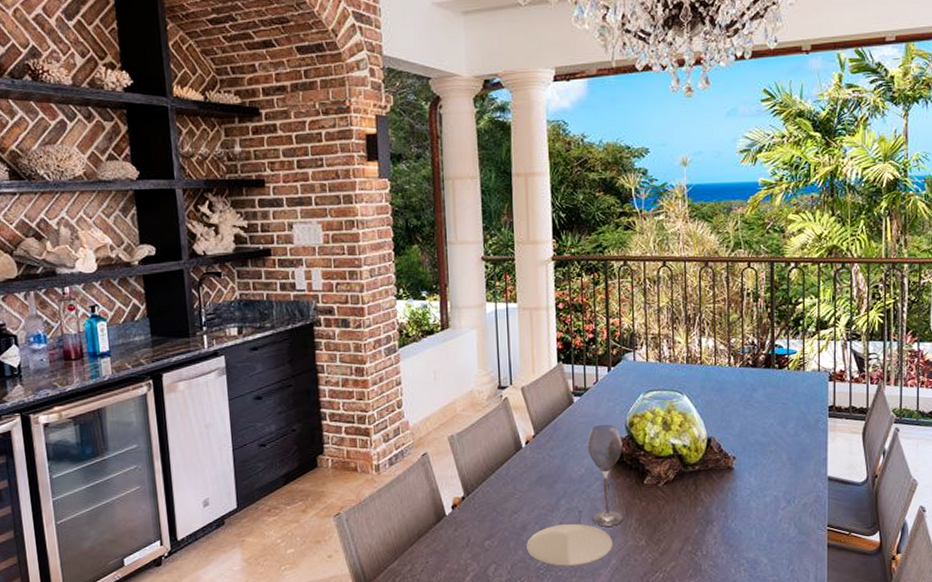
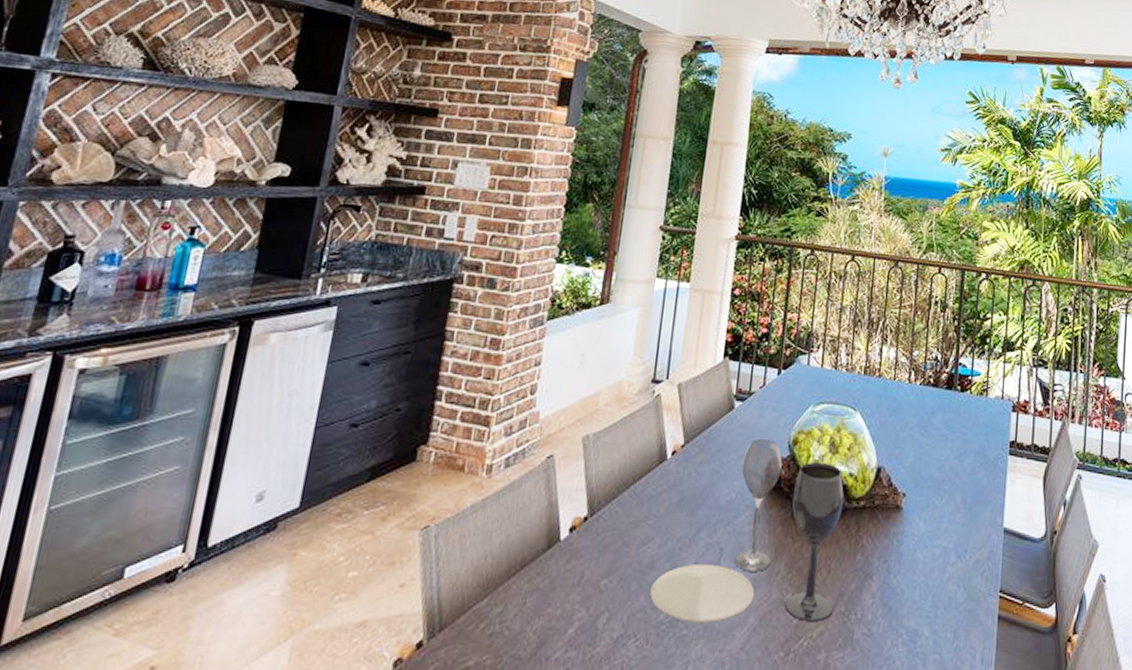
wine glass: none [634,438,681,559] -> present [785,461,844,621]

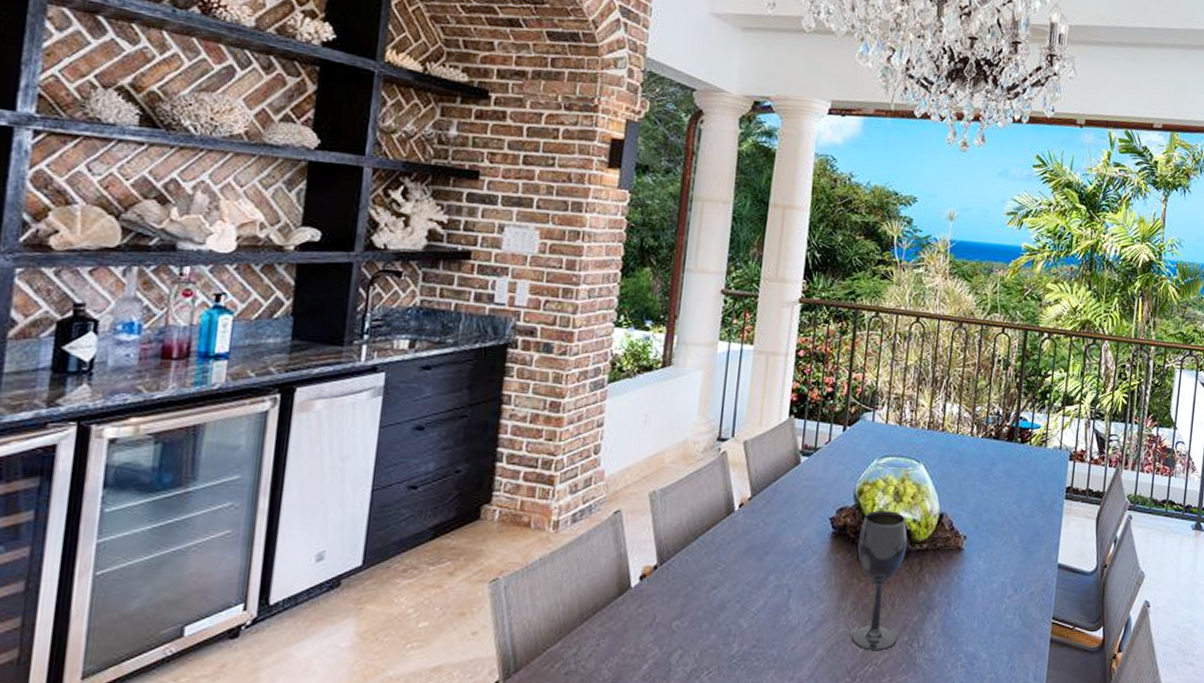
plate: present [650,563,755,624] -> none [721,603,823,656]
wineglass: present [734,438,783,572] -> none [802,490,848,609]

